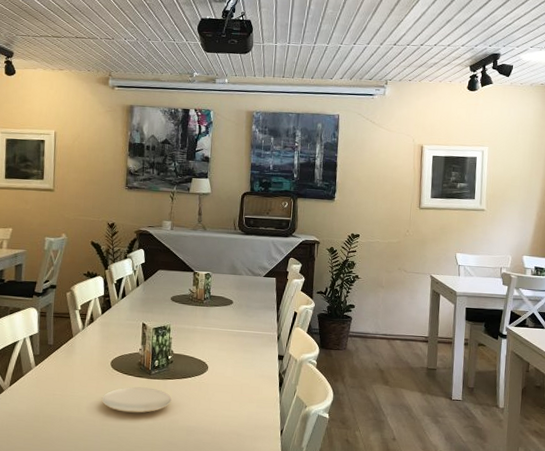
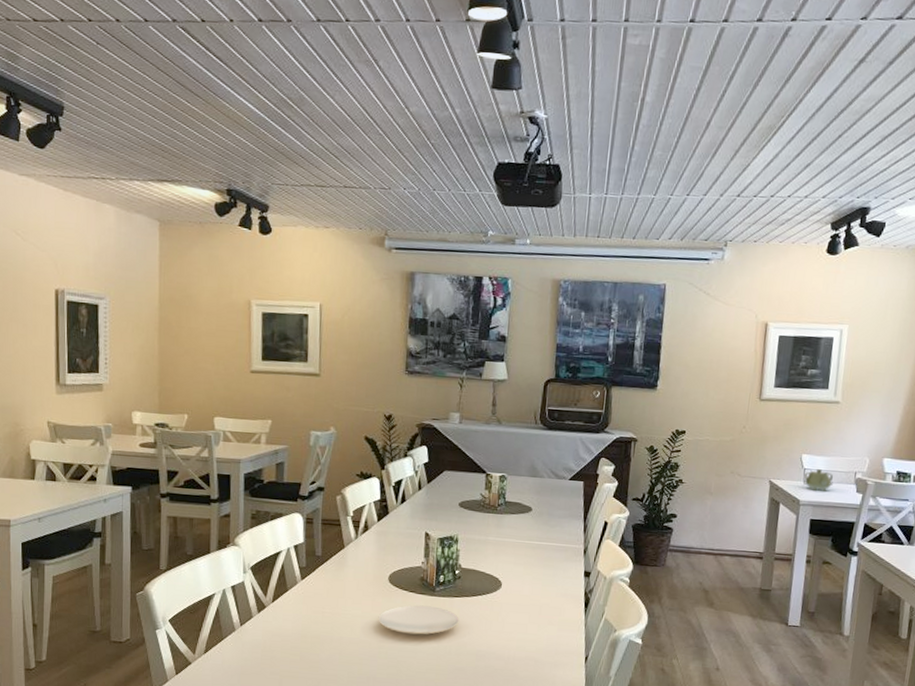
teapot: none [458,265,483,285] -> present [802,468,834,492]

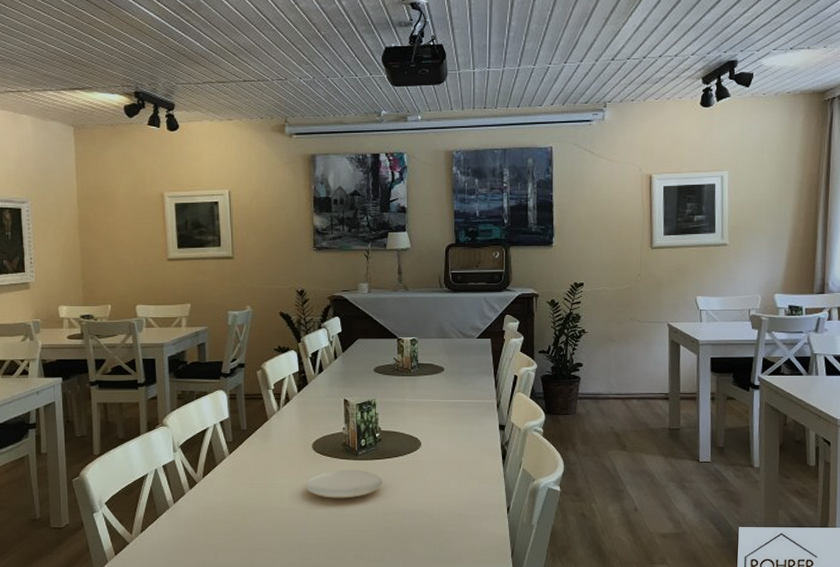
teapot: present [802,468,834,492] -> none [699,308,729,331]

